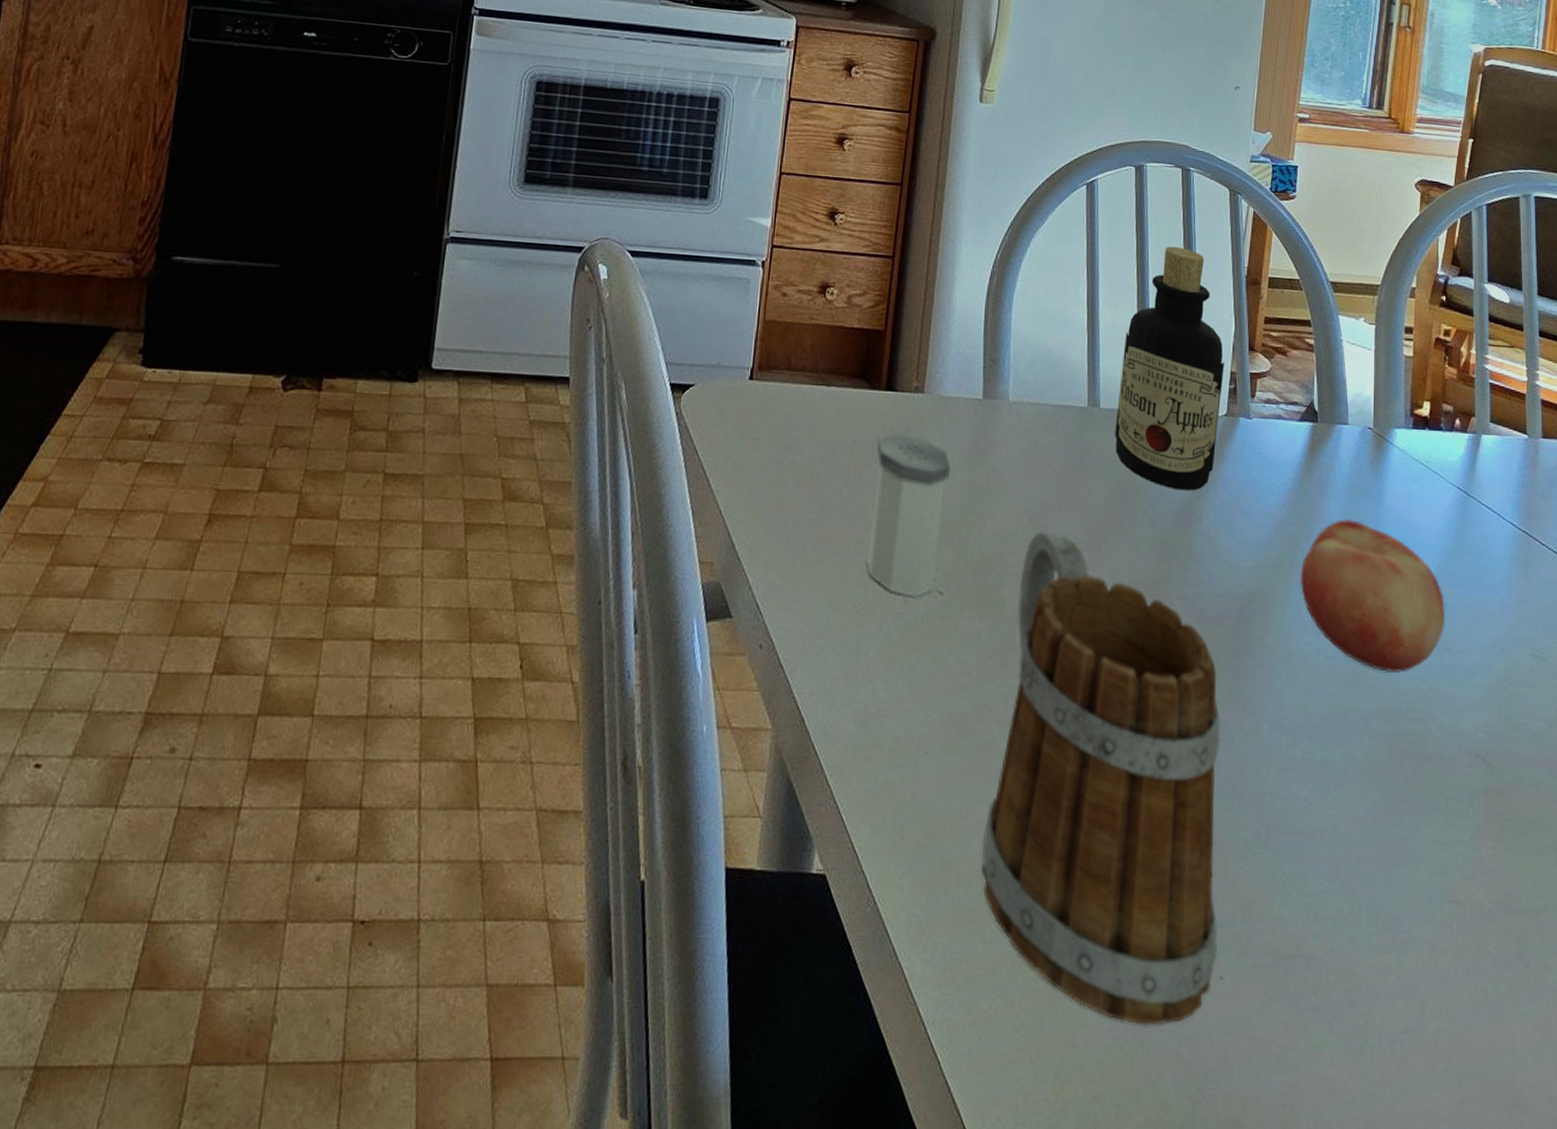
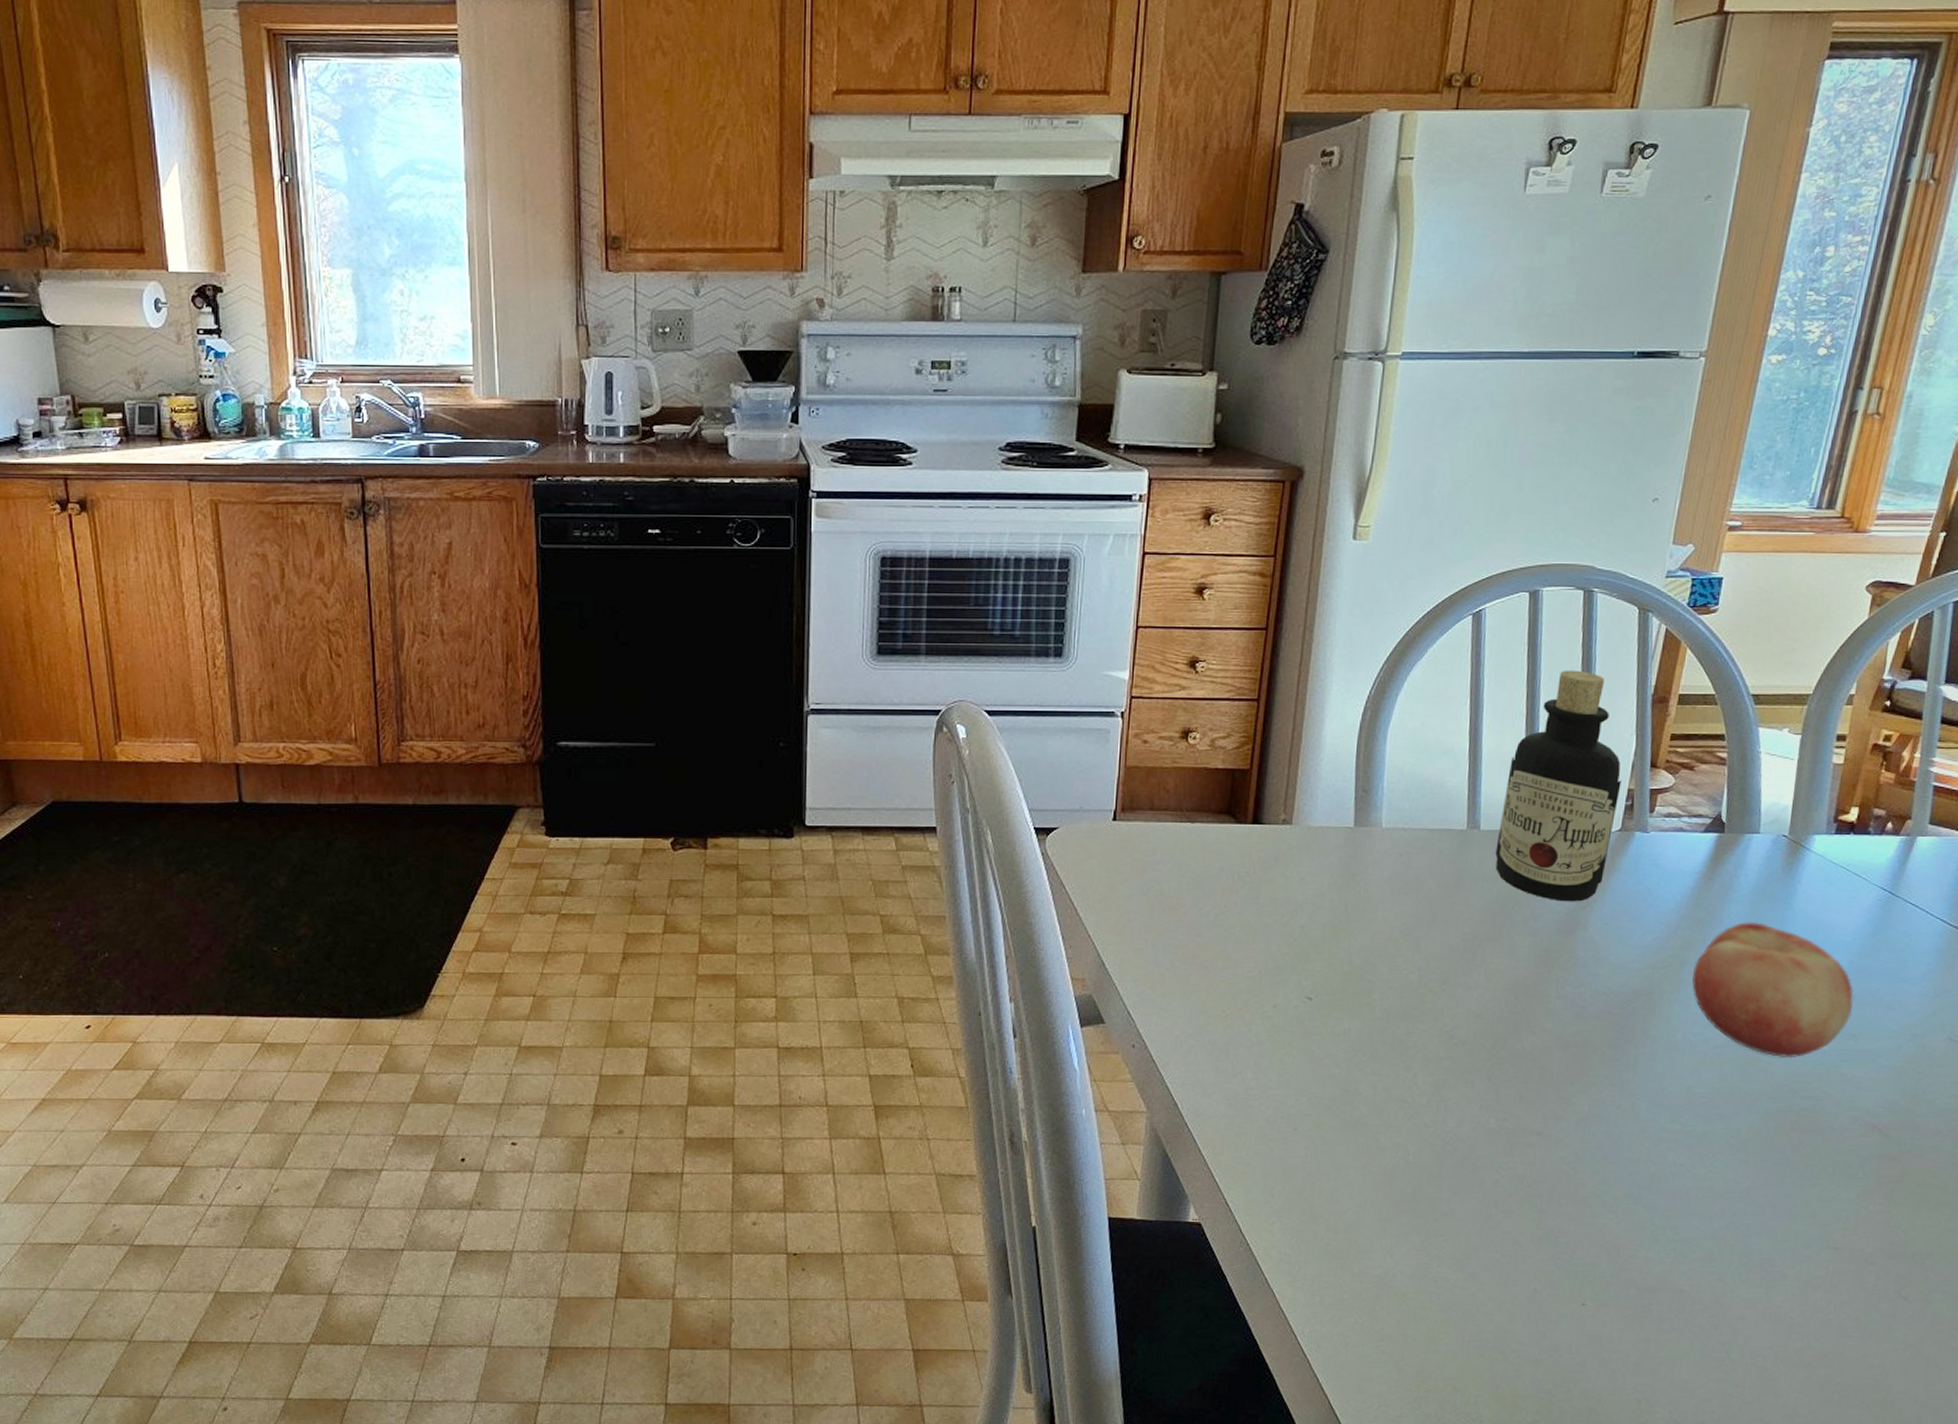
salt shaker: present [867,432,950,597] -> none [1236,861,1320,1002]
mug: present [981,532,1221,1027] -> none [1349,943,1596,1340]

